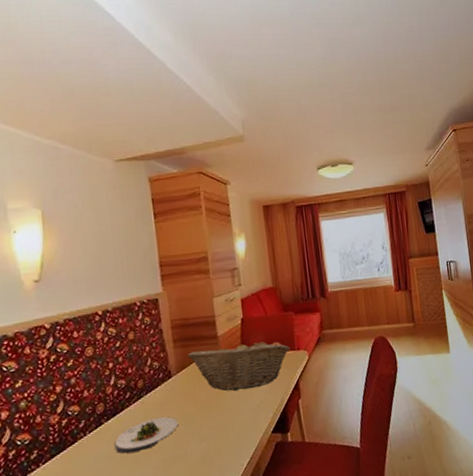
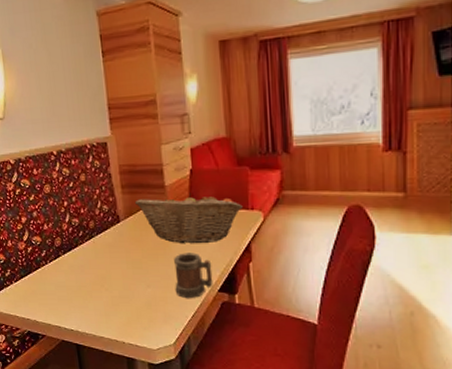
salad plate: present [115,417,179,454] -> none [71,258,127,287]
mug: none [228,398,267,447] -> present [174,253,213,299]

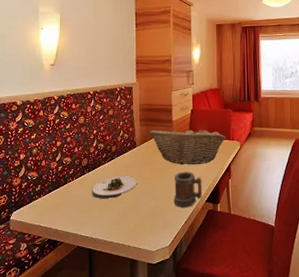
salad plate: none [71,258,127,287] -> present [92,175,138,199]

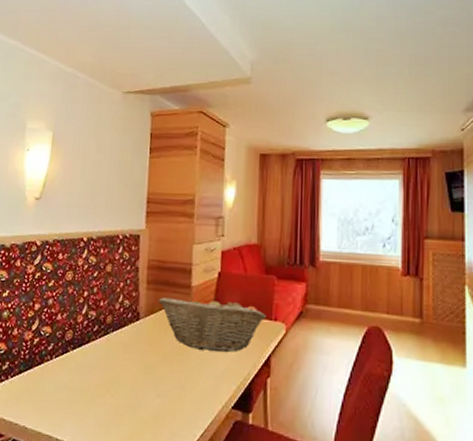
salad plate: present [92,175,138,199] -> none [75,358,138,390]
mug: present [174,172,202,208] -> none [186,360,229,415]

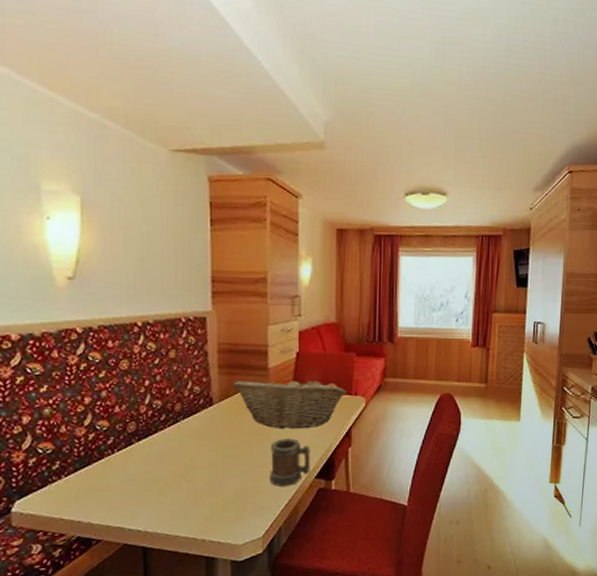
mug: none [186,360,229,415] -> present [269,438,311,488]

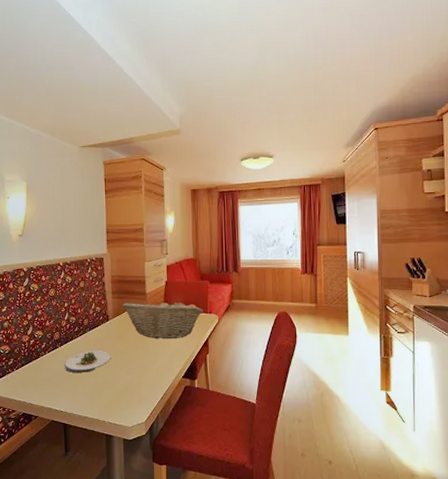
salad plate: none [145,445,216,479] -> present [65,349,111,374]
mug: present [269,438,311,488] -> none [149,346,179,384]

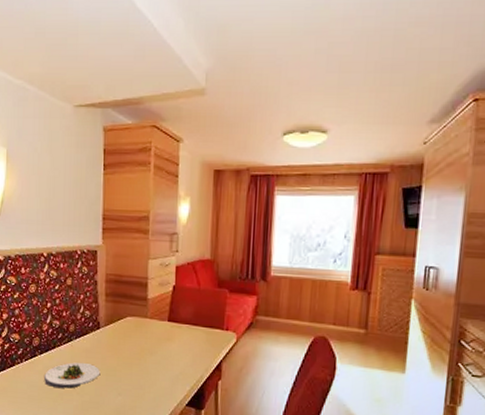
fruit basket: present [121,299,203,338] -> none [116,308,218,358]

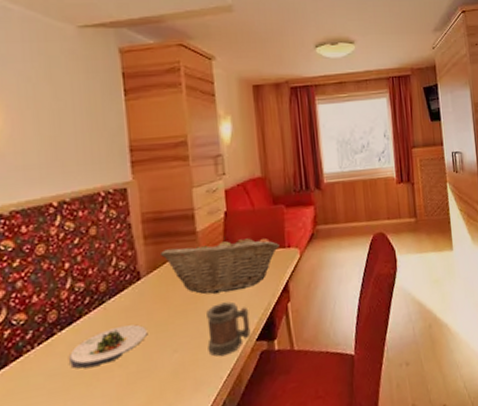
fruit basket: none [116,308,218,358] -> present [159,237,280,294]
mug: none [145,365,183,411] -> present [206,301,251,357]

